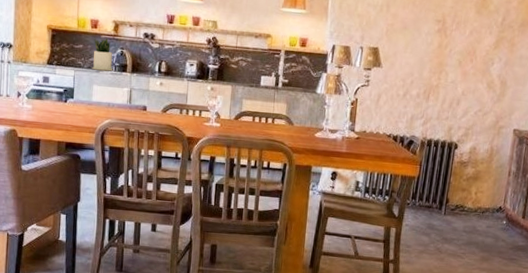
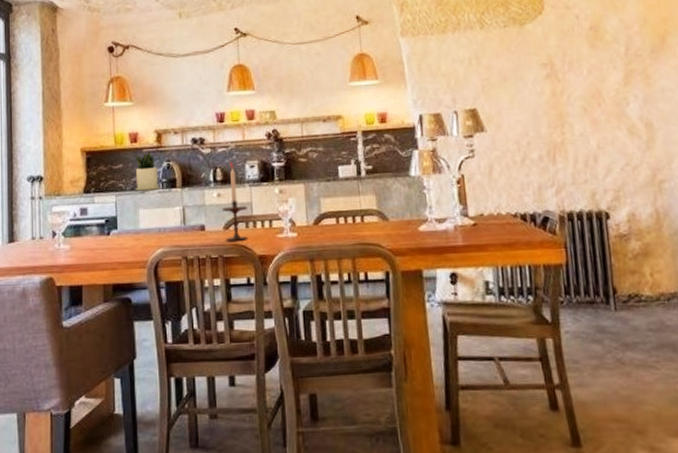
candlestick: none [162,58,183,124] -> present [221,162,247,243]

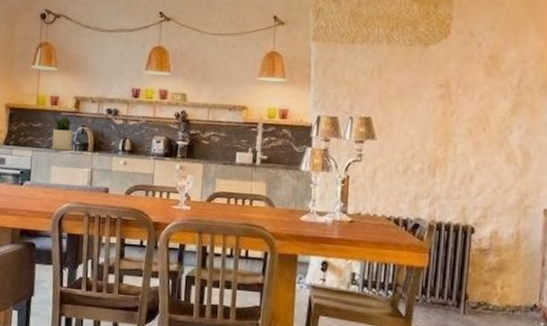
candlestick: present [221,162,247,243] -> none [126,135,149,208]

